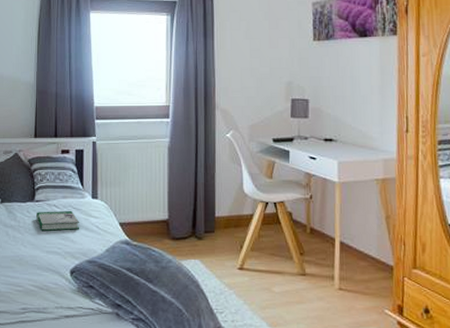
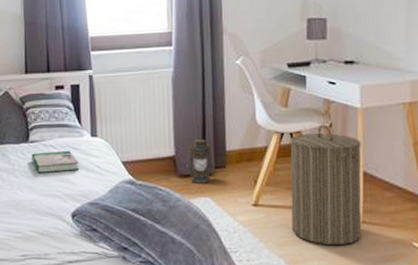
lantern: none [178,205,204,246] -> present [186,139,214,183]
laundry hamper: none [273,196,338,310] -> present [290,124,362,246]

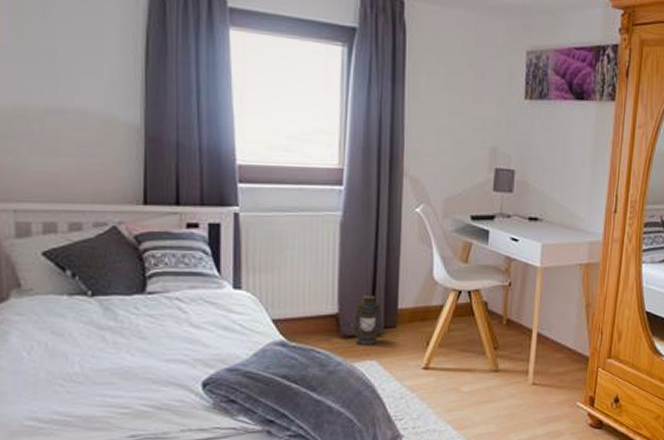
book: present [32,150,80,173] -> none [149,304,216,333]
laundry hamper: present [290,124,362,246] -> none [463,283,538,409]

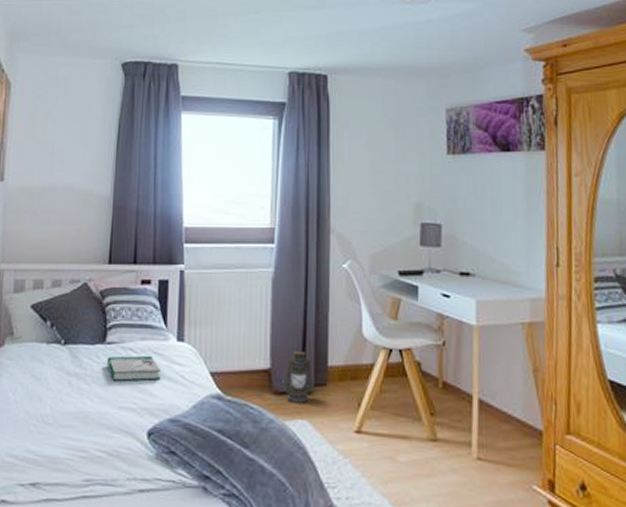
book: none [149,304,216,333] -> present [107,355,162,381]

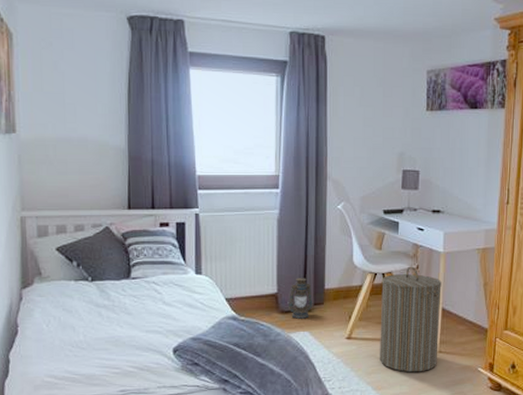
book: present [107,355,162,381] -> none [133,287,183,309]
laundry hamper: none [398,342,477,486] -> present [380,266,442,373]

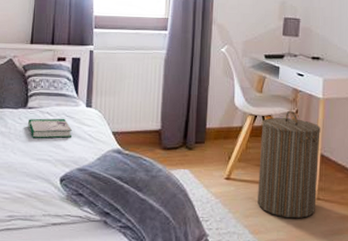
book: none [133,287,183,309] -> present [28,118,73,138]
lantern: present [287,278,313,319] -> none [170,116,194,156]

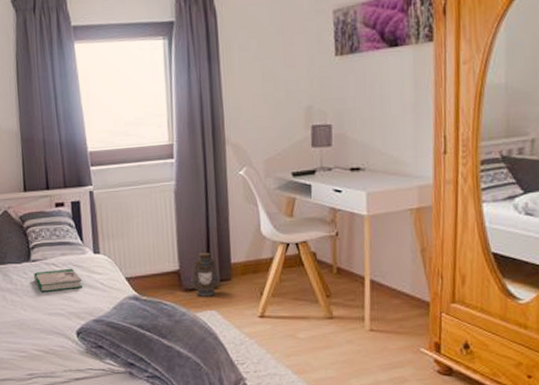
lantern: none [170,116,194,156] -> present [191,252,219,297]
laundry hamper: present [258,110,321,219] -> none [295,233,369,354]

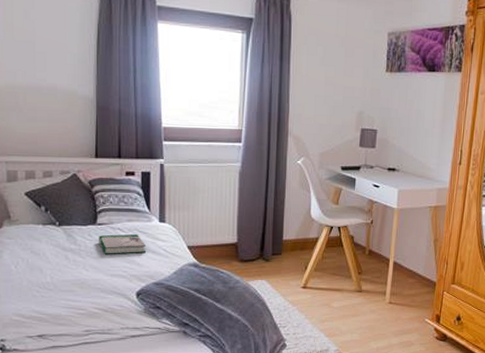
lantern: present [191,252,219,297] -> none [247,229,271,268]

